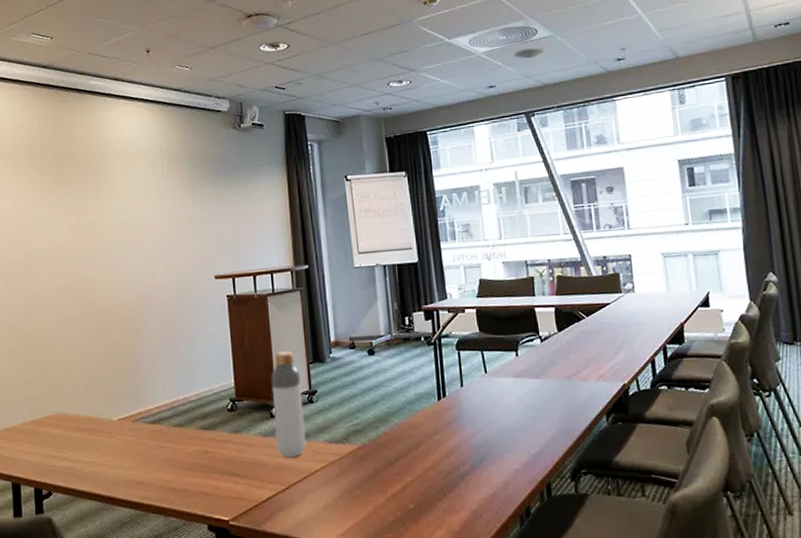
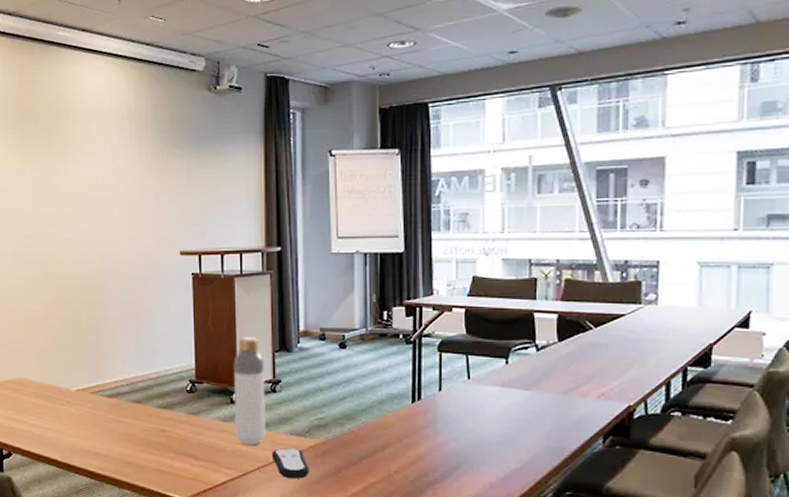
remote control: none [313,455,350,487] -> present [271,447,309,479]

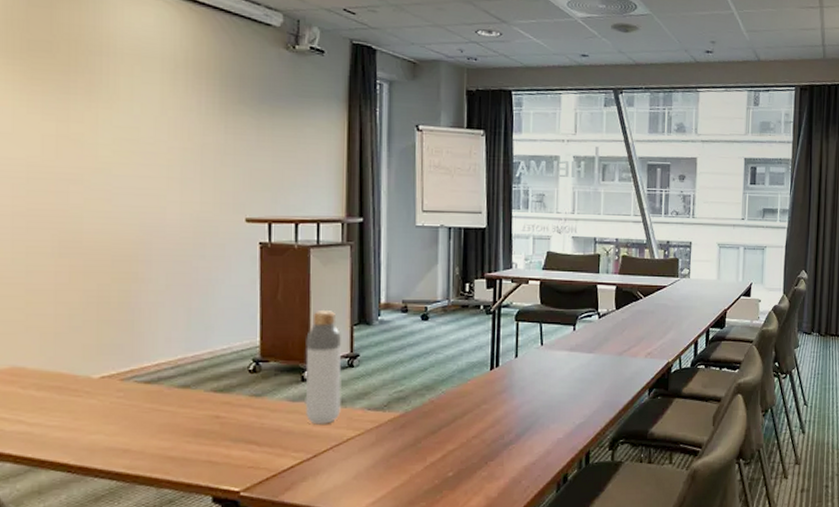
remote control: present [271,447,309,479] -> none [346,422,387,456]

